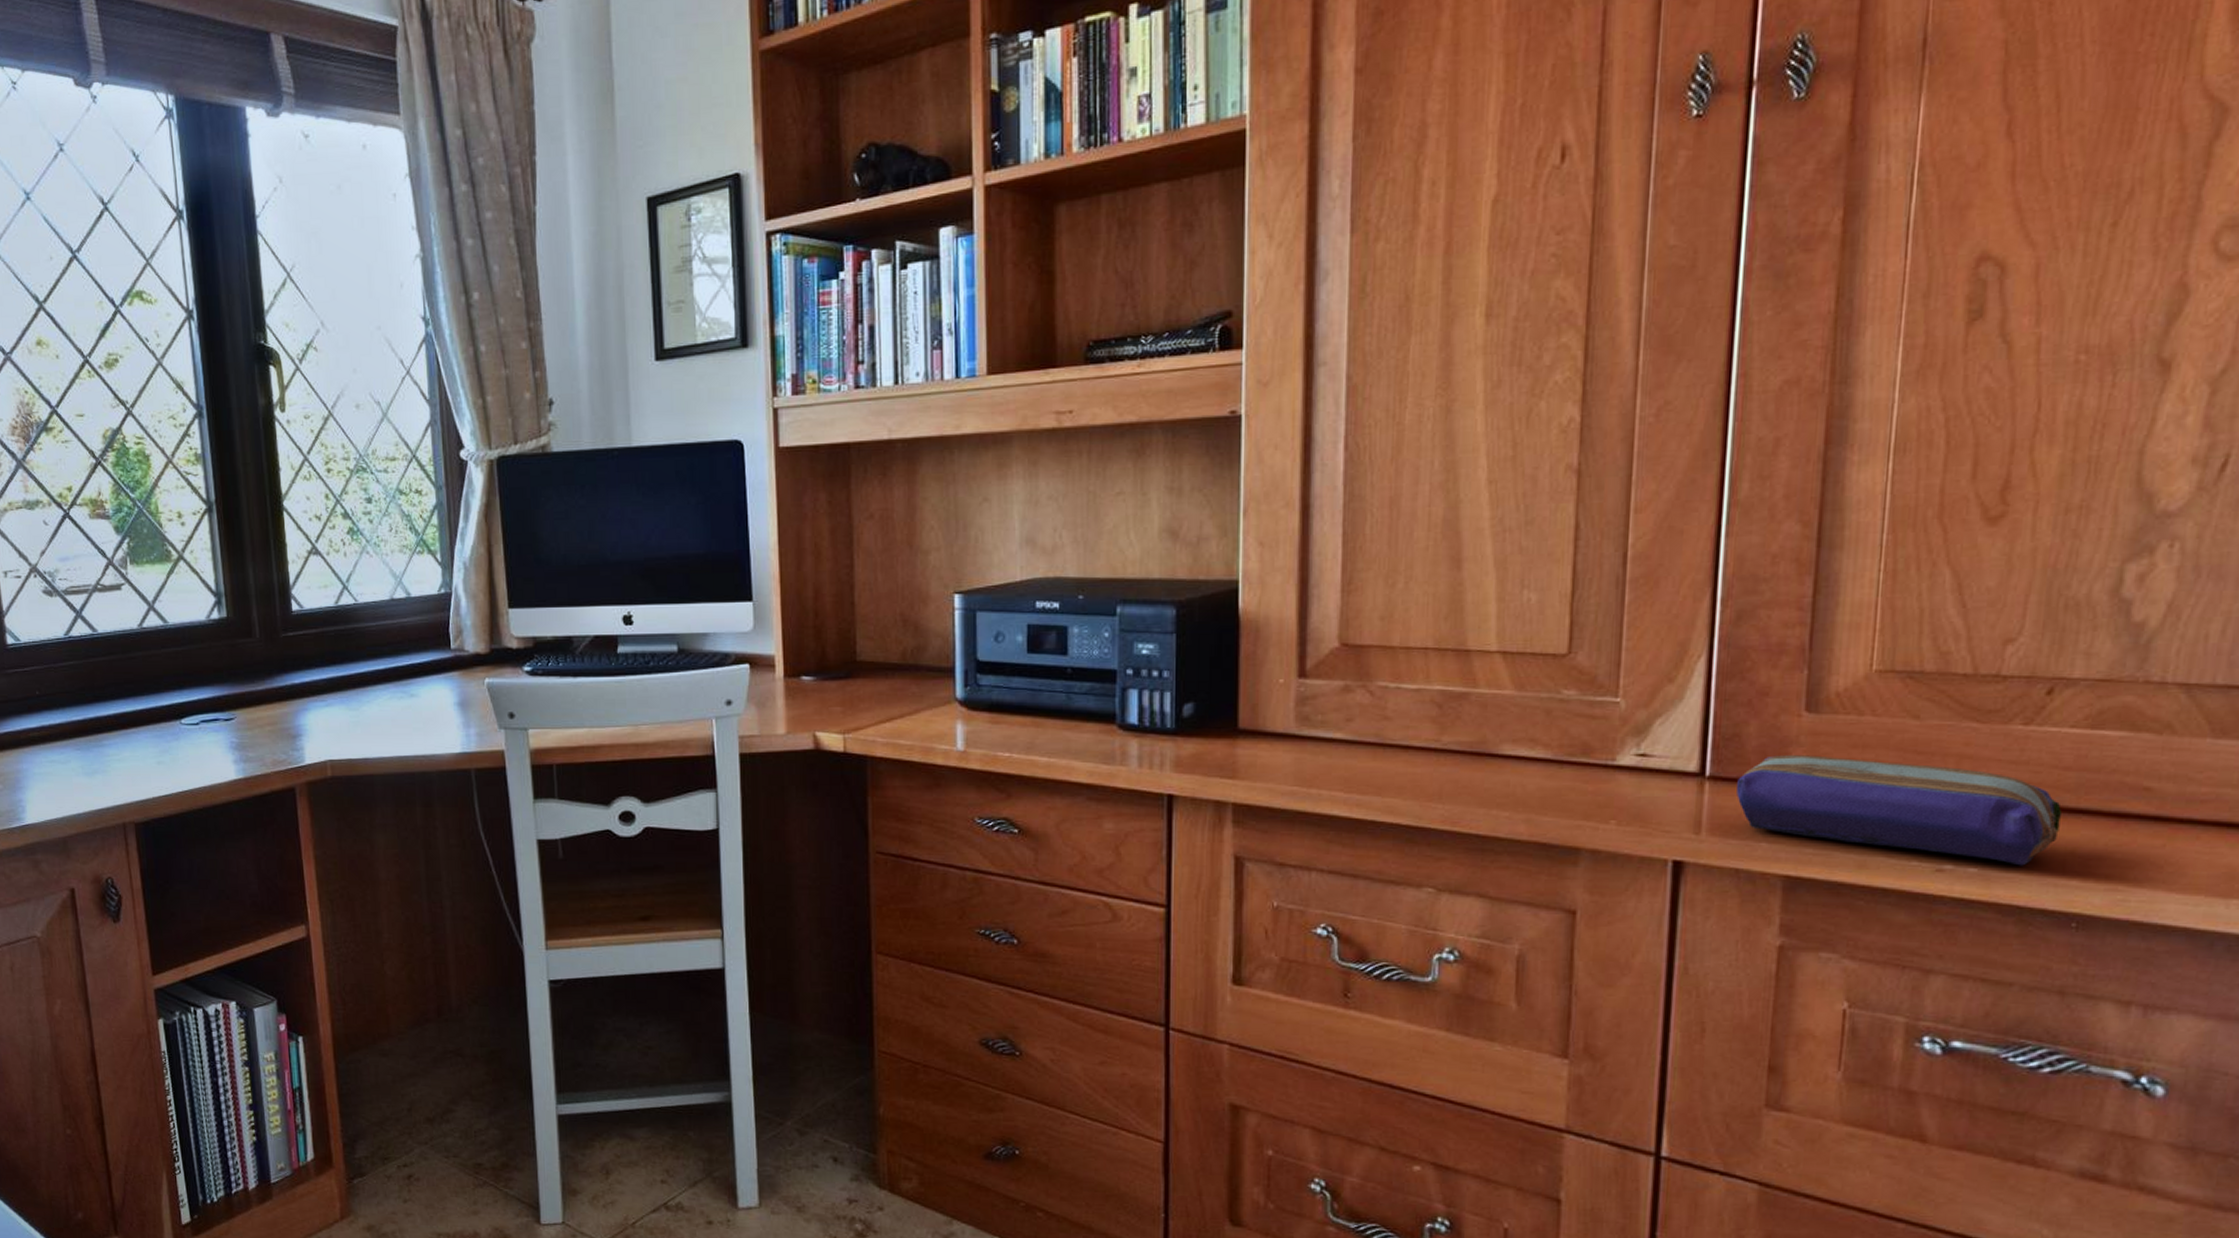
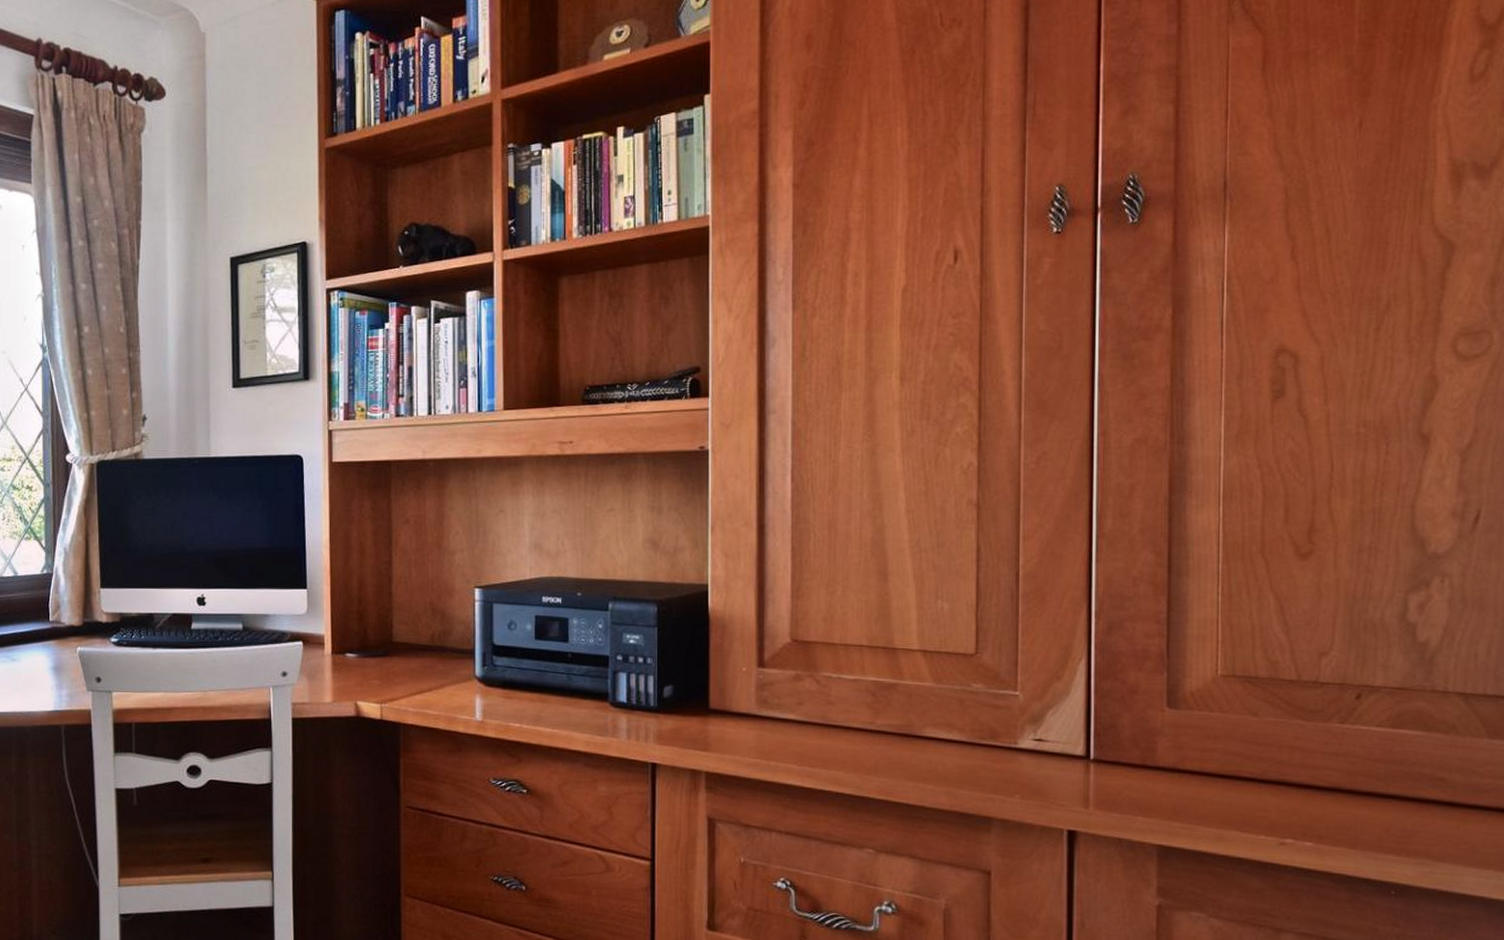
pencil case: present [1737,755,2061,866] -> none [1116,743,1375,841]

